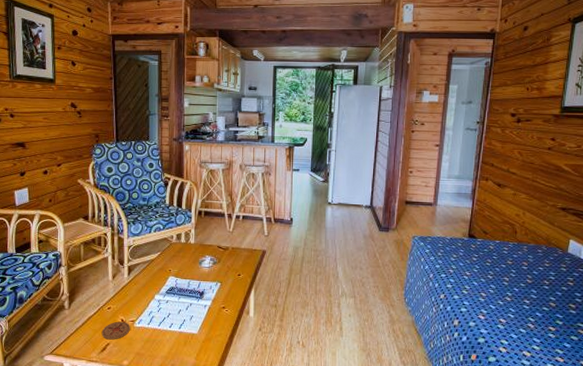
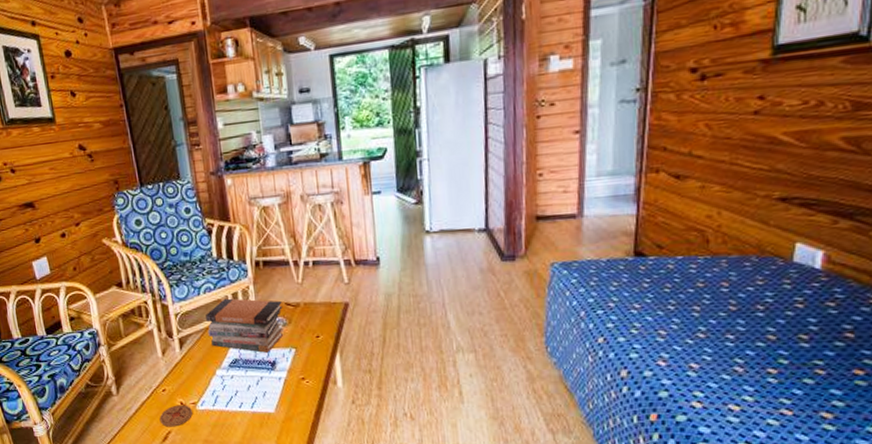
book stack: none [153,237,215,284] -> present [205,298,284,353]

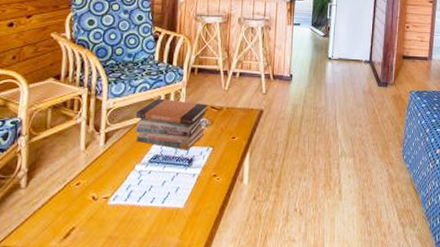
coaster: present [159,404,193,427] -> none [66,199,103,223]

